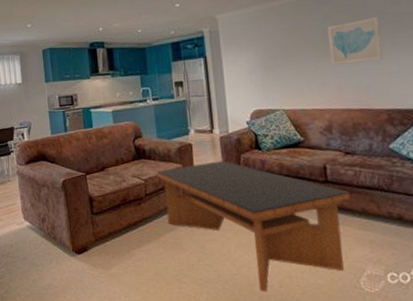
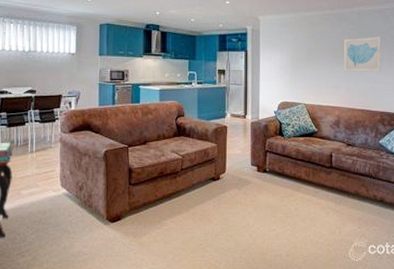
coffee table: present [156,161,350,292] -> none [193,143,347,260]

